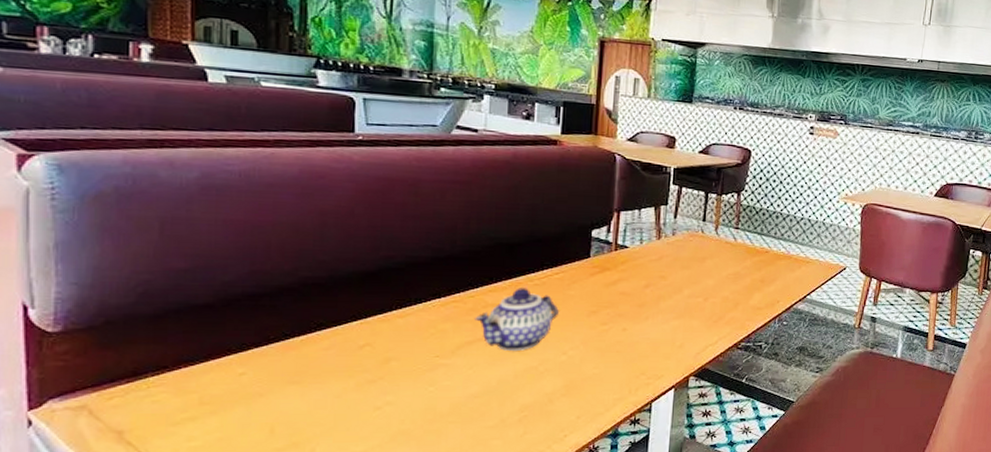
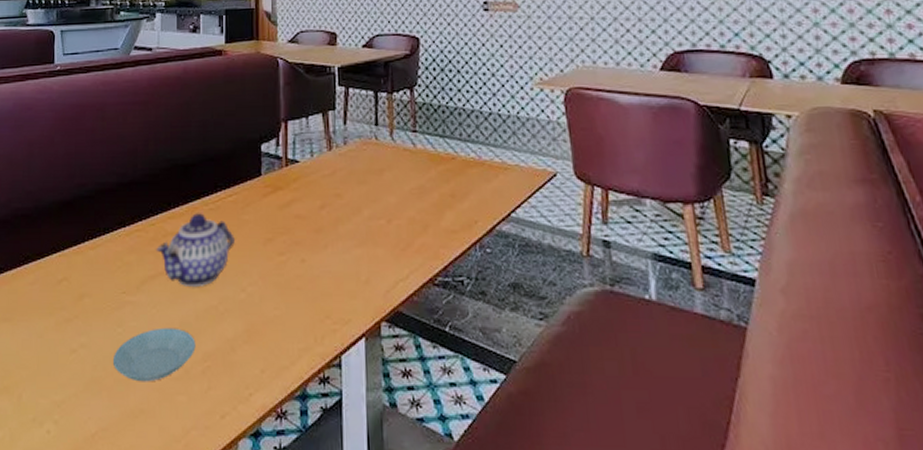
saucer: none [422,385,513,432] -> present [112,327,196,382]

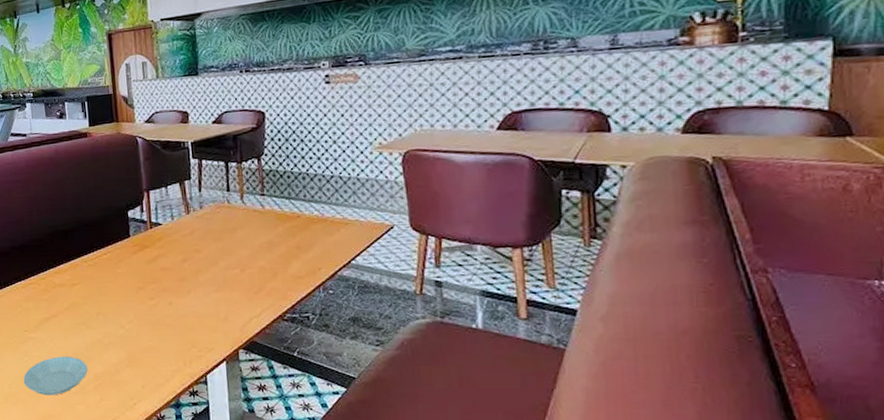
teapot: present [156,213,235,286] -> none [48,268,112,325]

